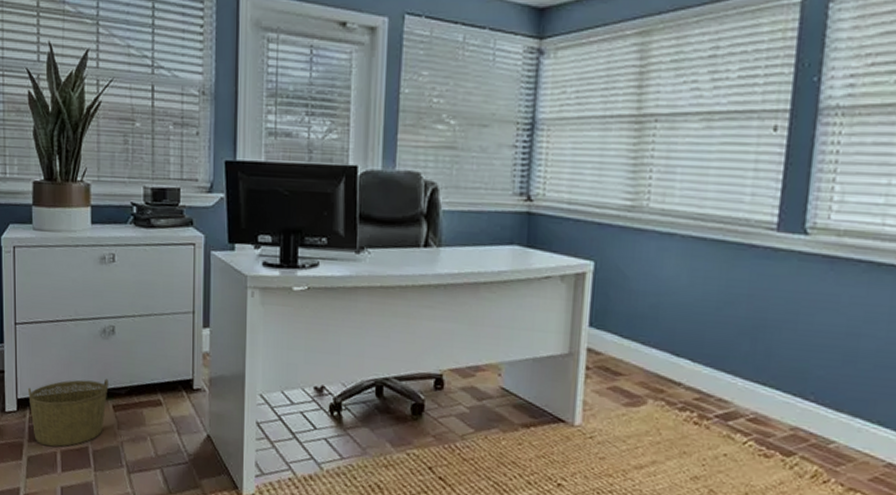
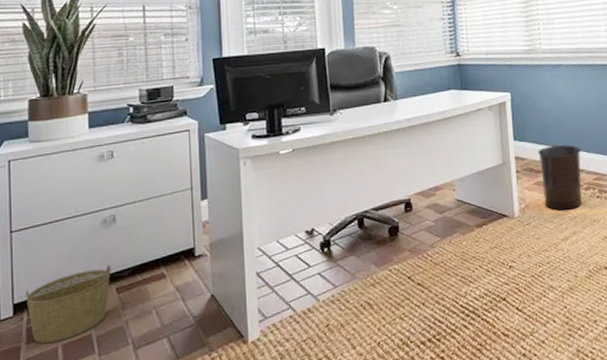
waste bin: none [618,342,683,432] -> present [538,145,582,211]

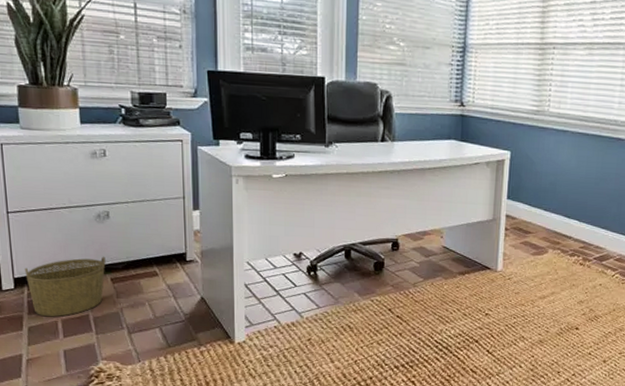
waste bin: present [538,145,582,211] -> none [528,209,573,272]

